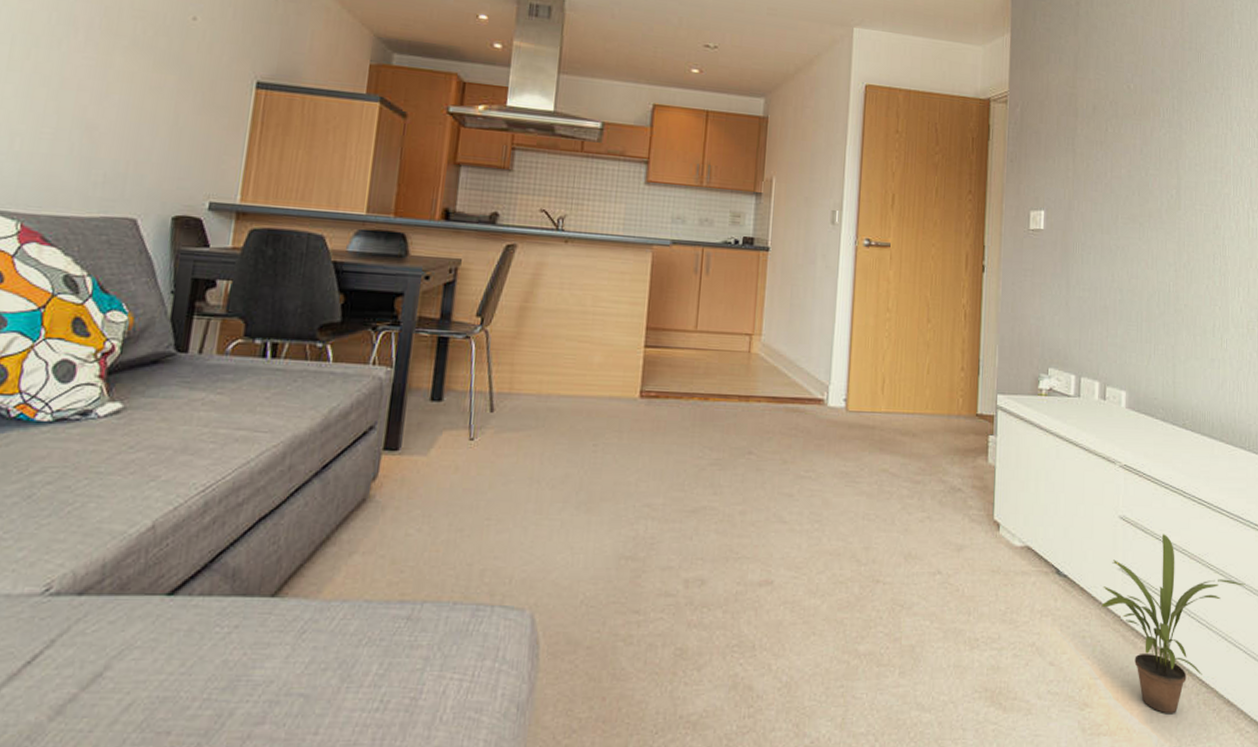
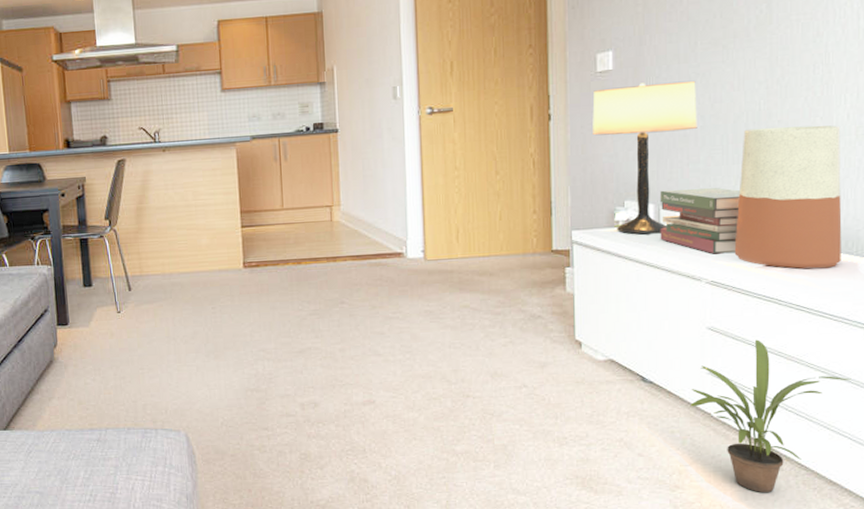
table lamp: none [1023,247,1117,408] -> present [592,80,697,235]
books: none [1079,361,1151,437] -> present [659,188,740,254]
vase: none [1145,309,1237,462] -> present [734,125,842,269]

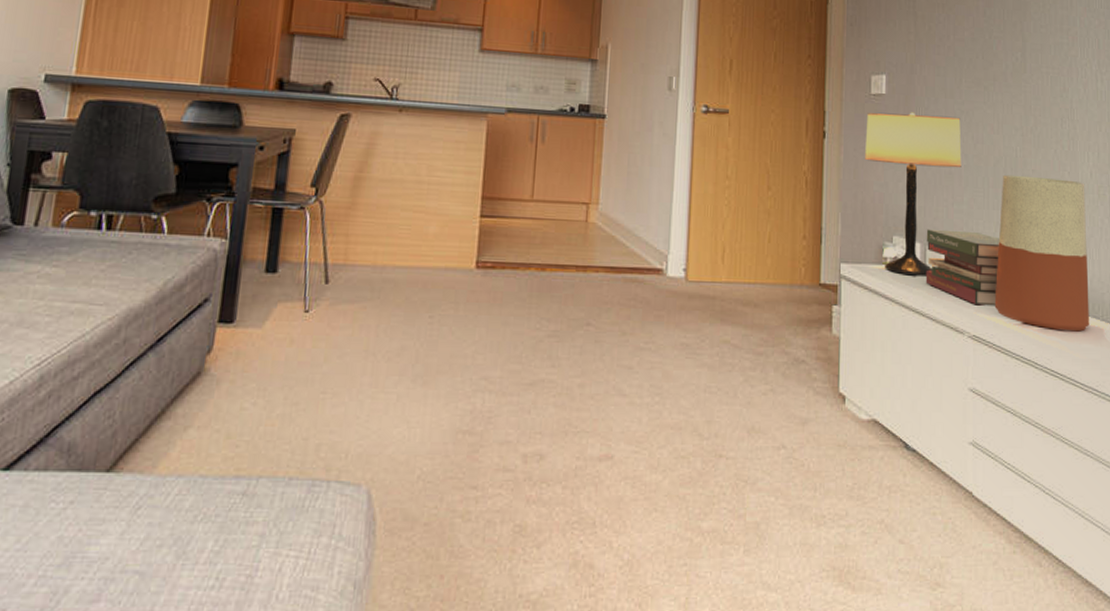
potted plant: present [690,339,851,493] -> none [952,407,1102,595]

